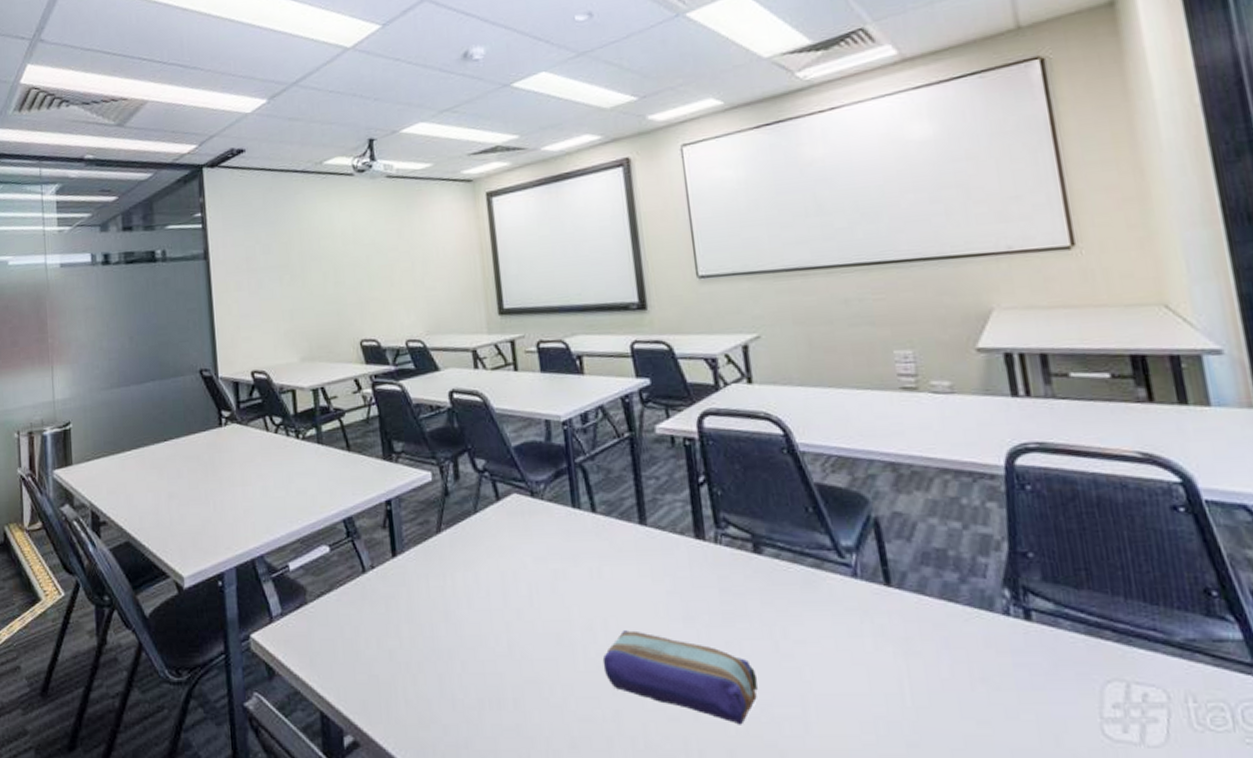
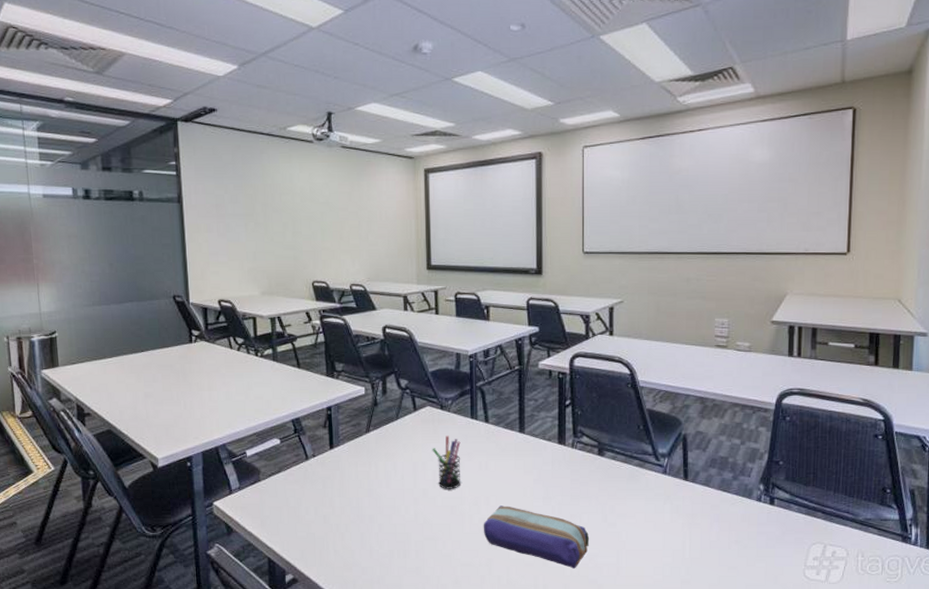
pen holder: none [524,532,568,610] -> present [432,435,461,490]

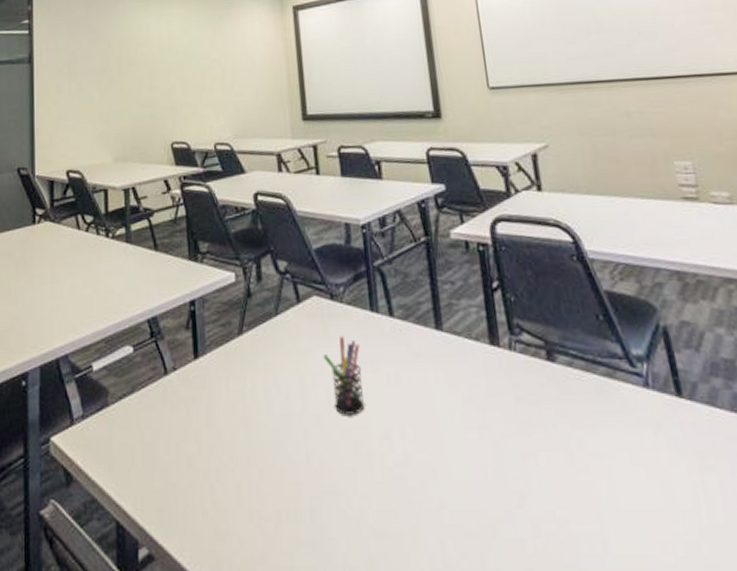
pencil case: present [483,505,590,569] -> none [400,439,555,543]

